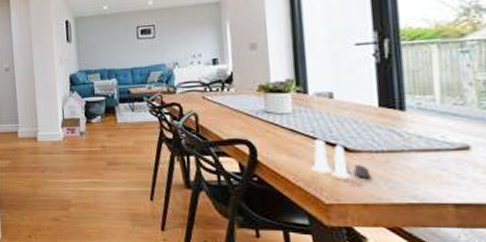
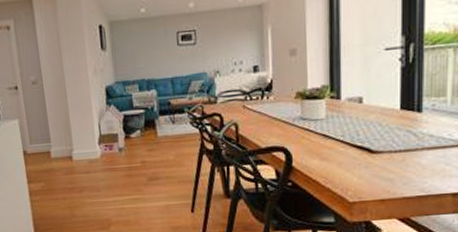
salt and pepper shaker set: present [311,139,371,179] -> none [340,142,389,178]

